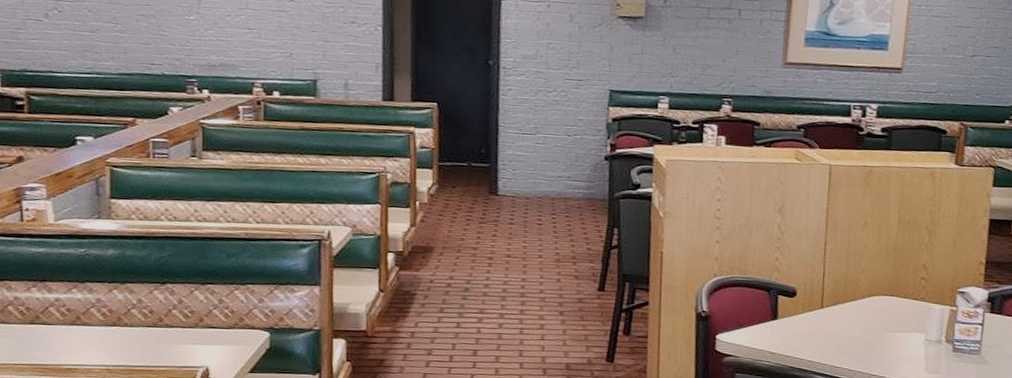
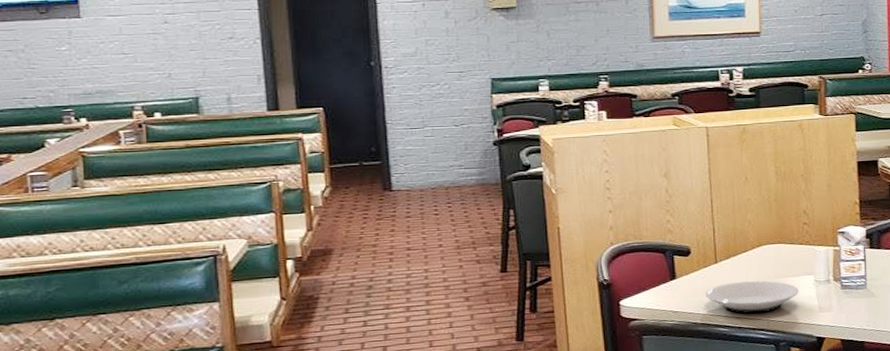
plate: none [806,330,907,366] -> present [705,280,799,314]

